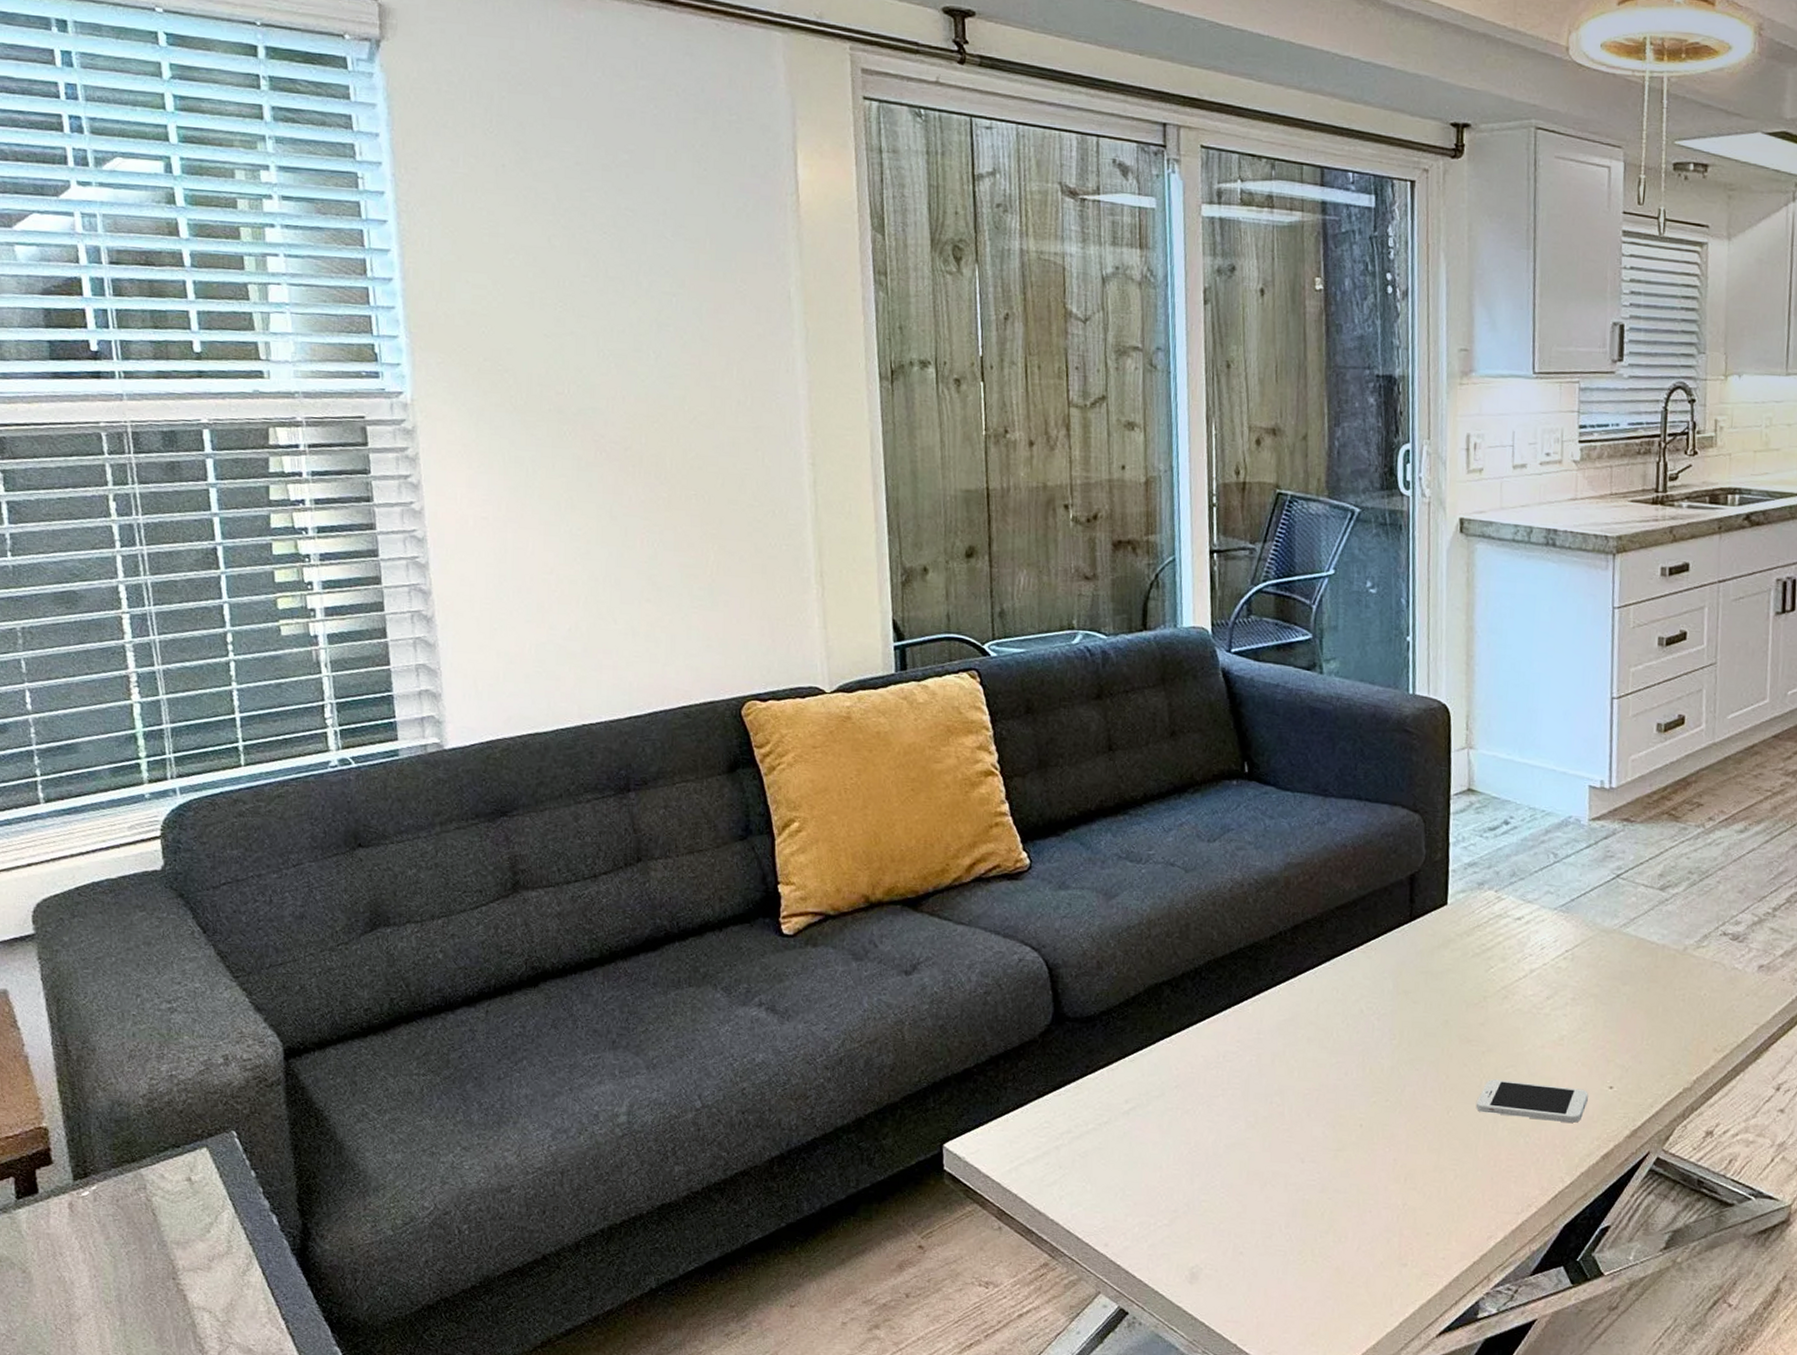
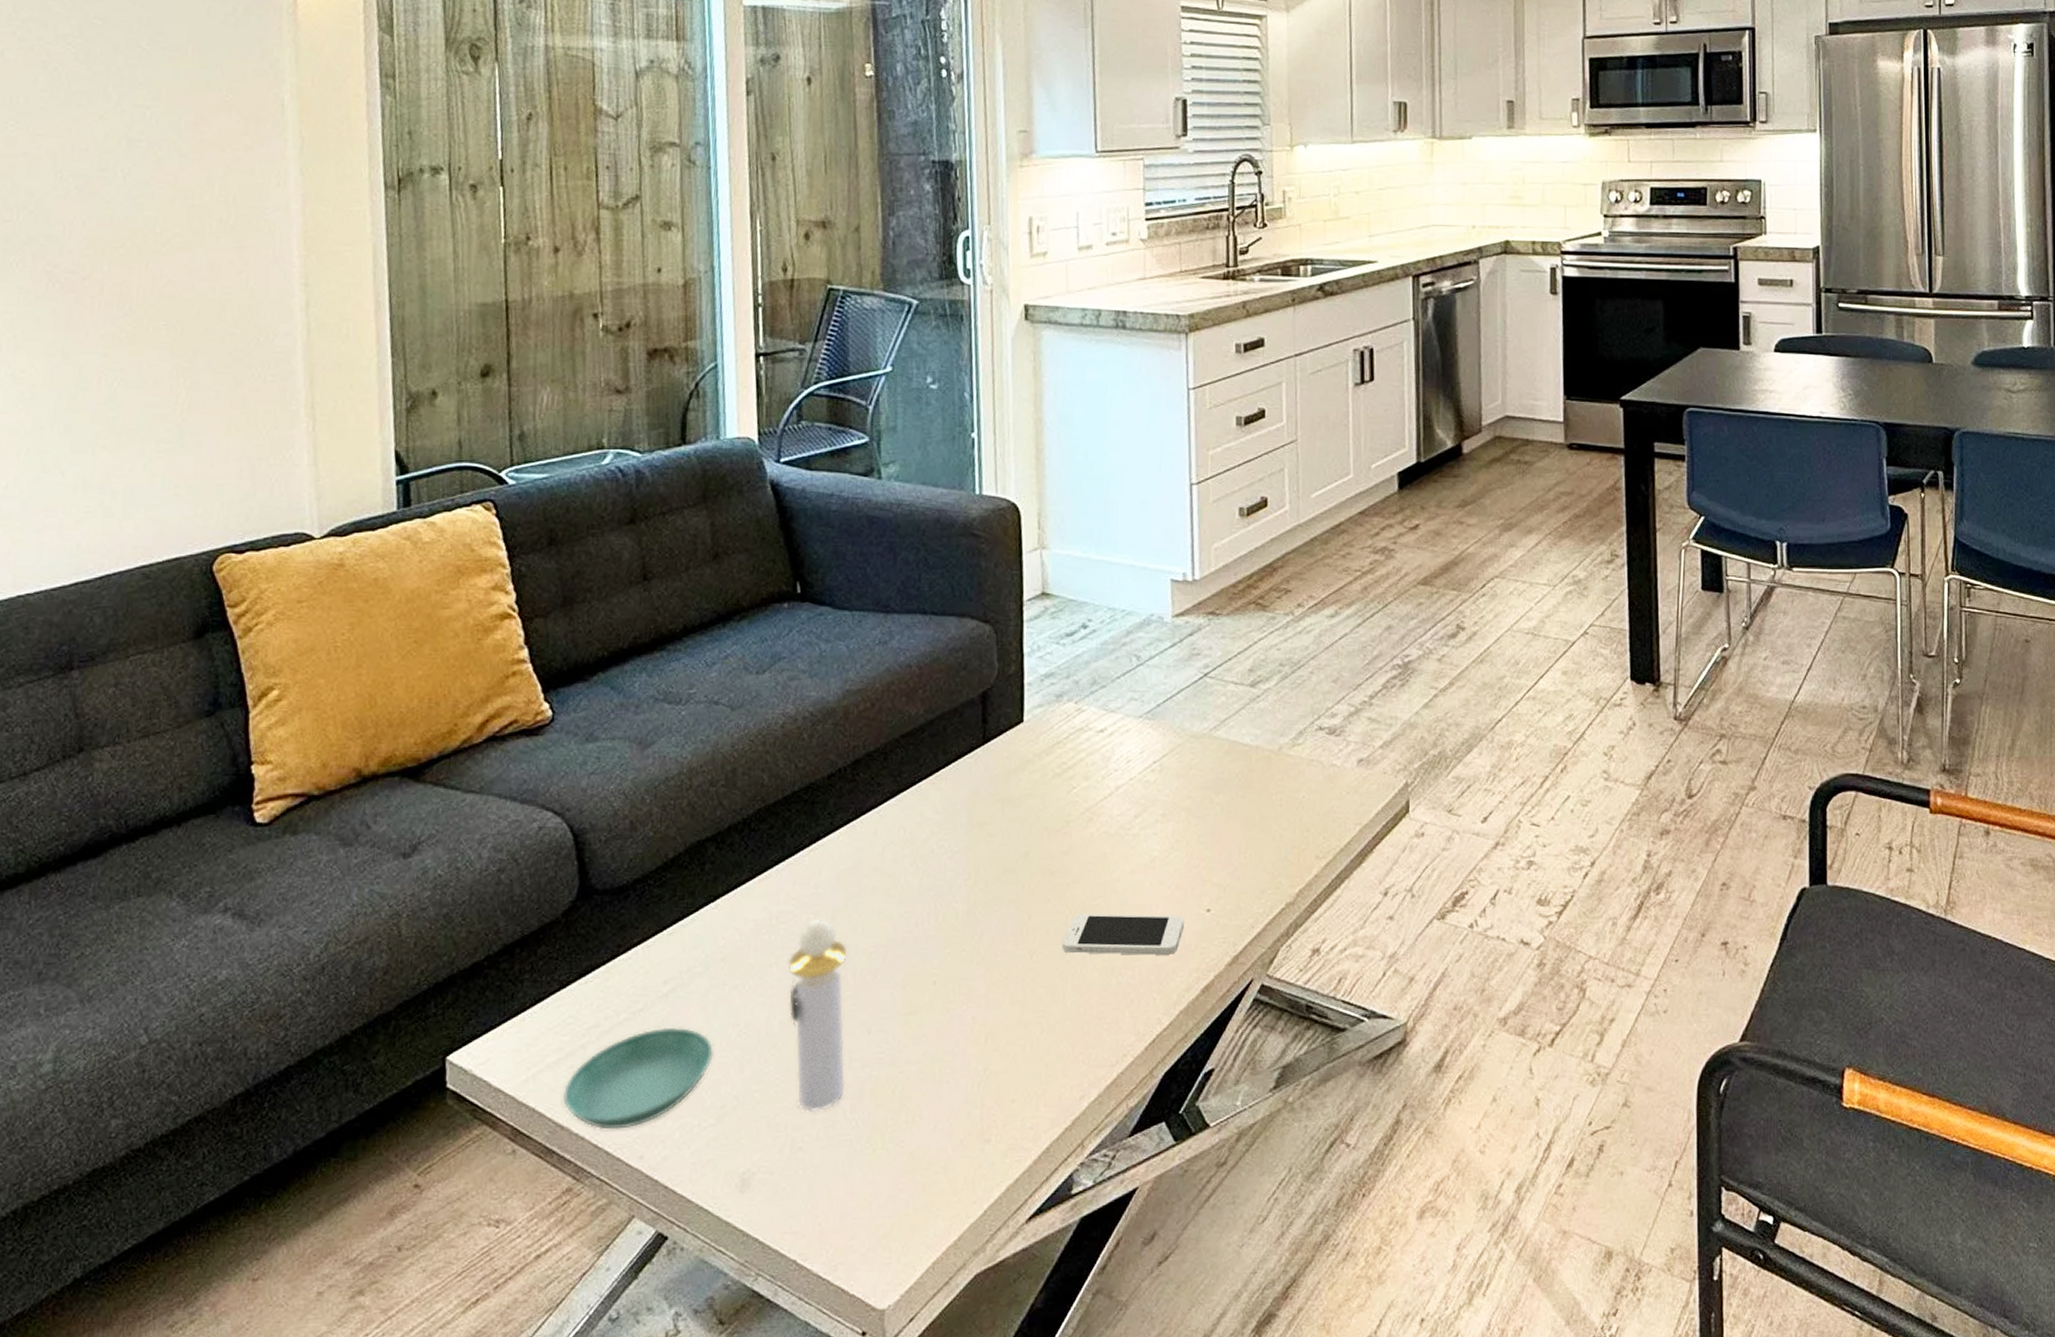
saucer: none [1040,1139,1168,1220] -> present [563,1027,713,1130]
perfume bottle: none [1232,1060,1285,1224] -> present [787,918,848,1113]

